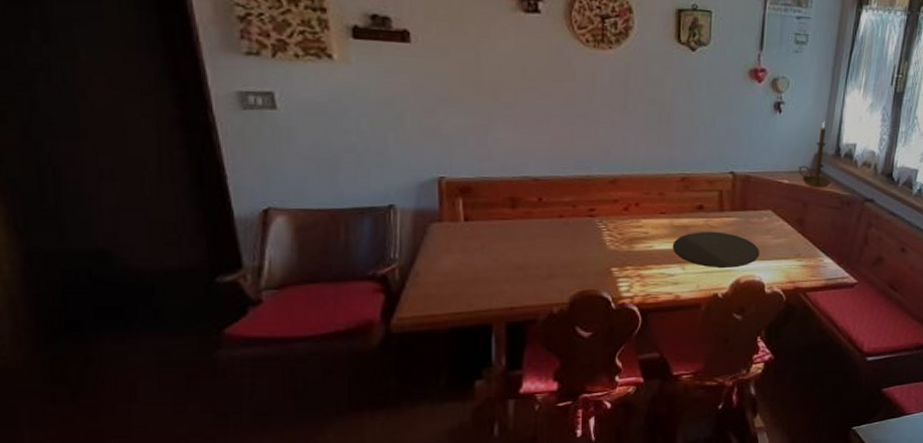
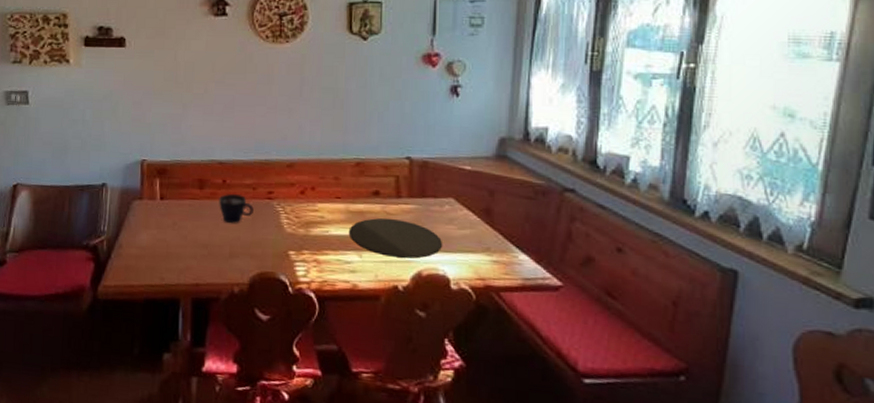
cup: none [534,211,573,243] -> present [219,193,253,223]
candle holder: present [798,121,832,189] -> none [482,104,522,176]

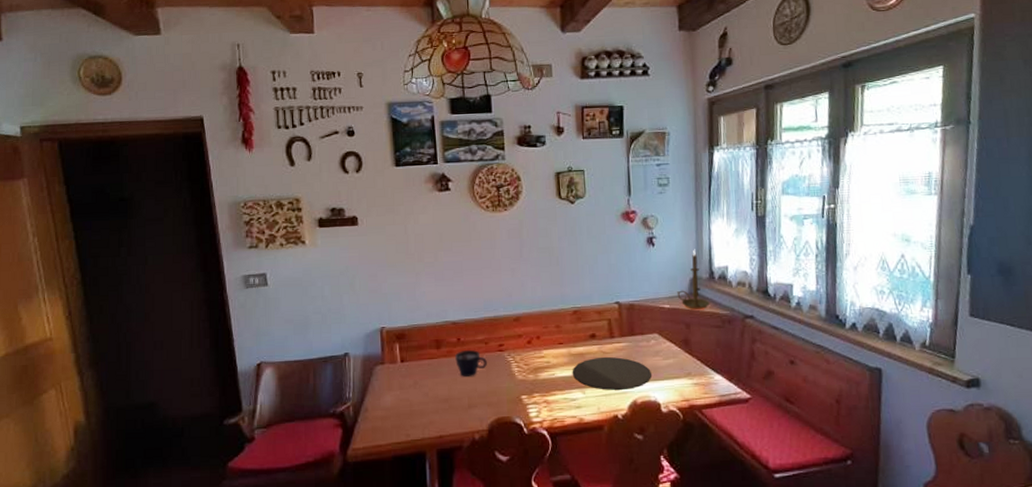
candle holder: none [482,104,522,176] -> present [677,249,710,311]

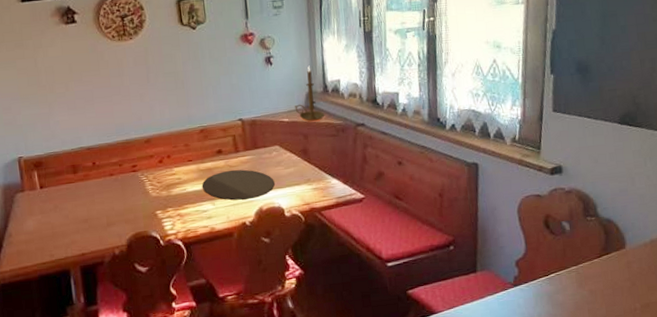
cup: present [455,349,487,377] -> none [91,172,122,198]

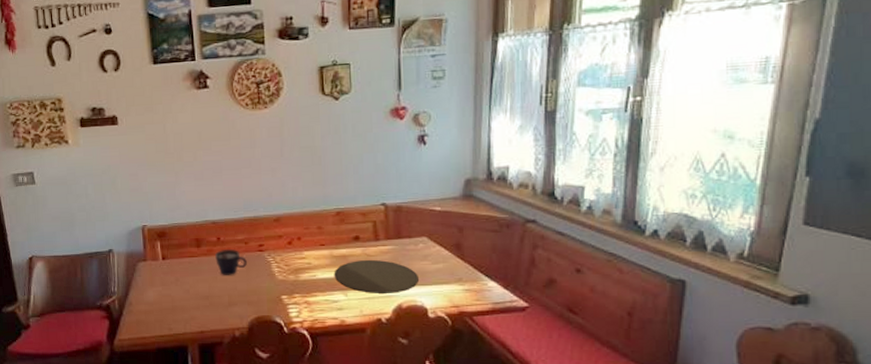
cup: none [91,172,122,198] -> present [215,248,247,275]
candle holder: present [295,65,325,122] -> none [450,148,487,214]

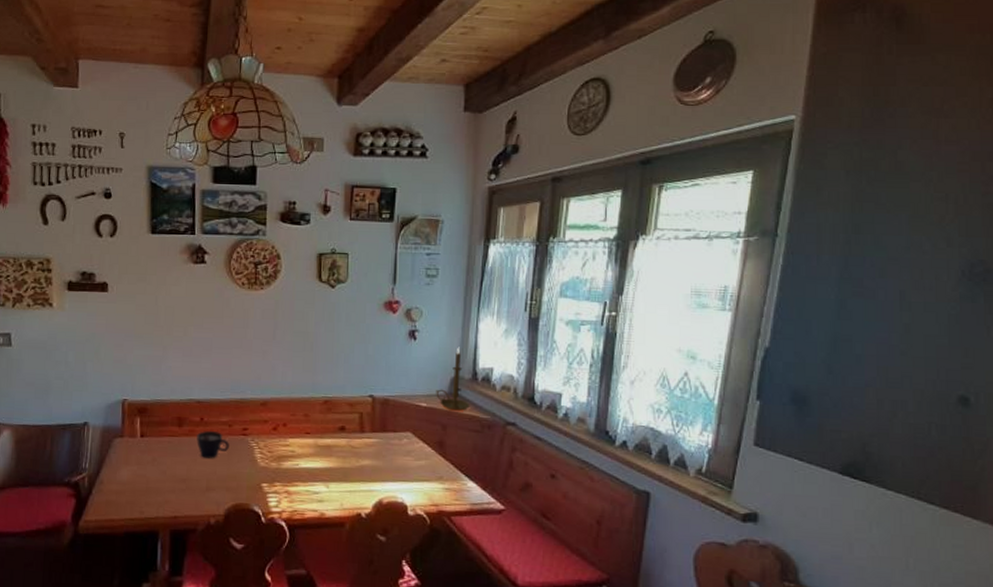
placemat: present [334,259,418,293] -> none [317,451,401,488]
candle holder: none [450,148,487,214] -> present [436,347,470,412]

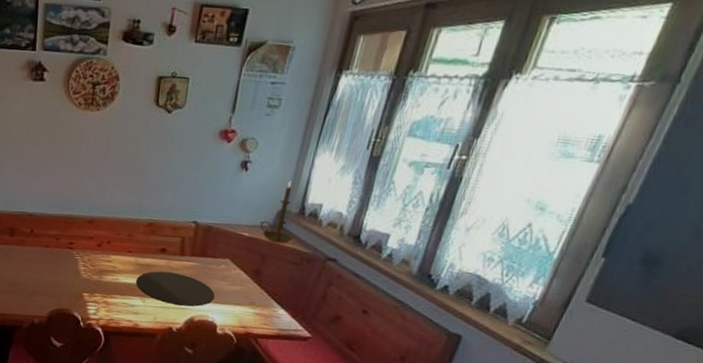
cup: present [197,430,229,458] -> none [26,241,56,267]
placemat: none [317,451,401,488] -> present [135,271,215,307]

